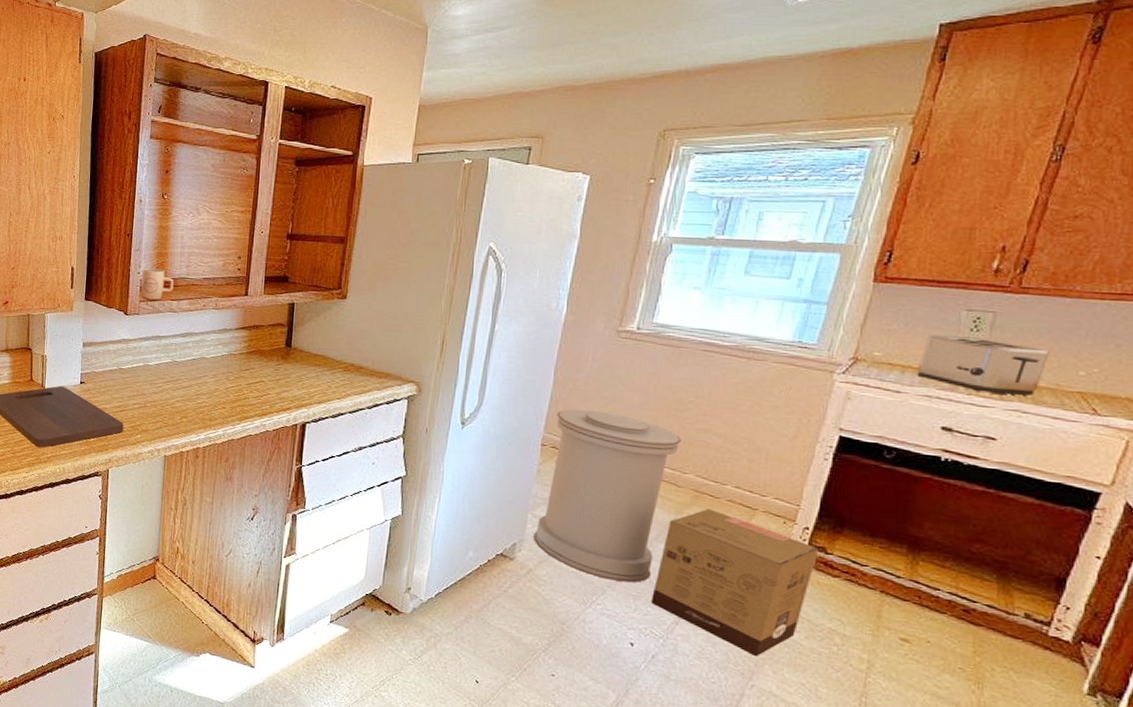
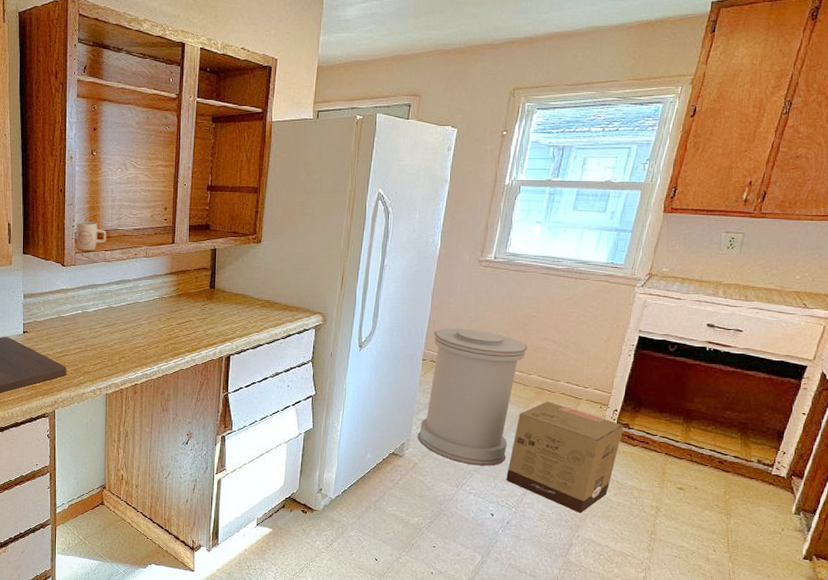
toaster: present [916,335,1050,396] -> none [691,253,778,296]

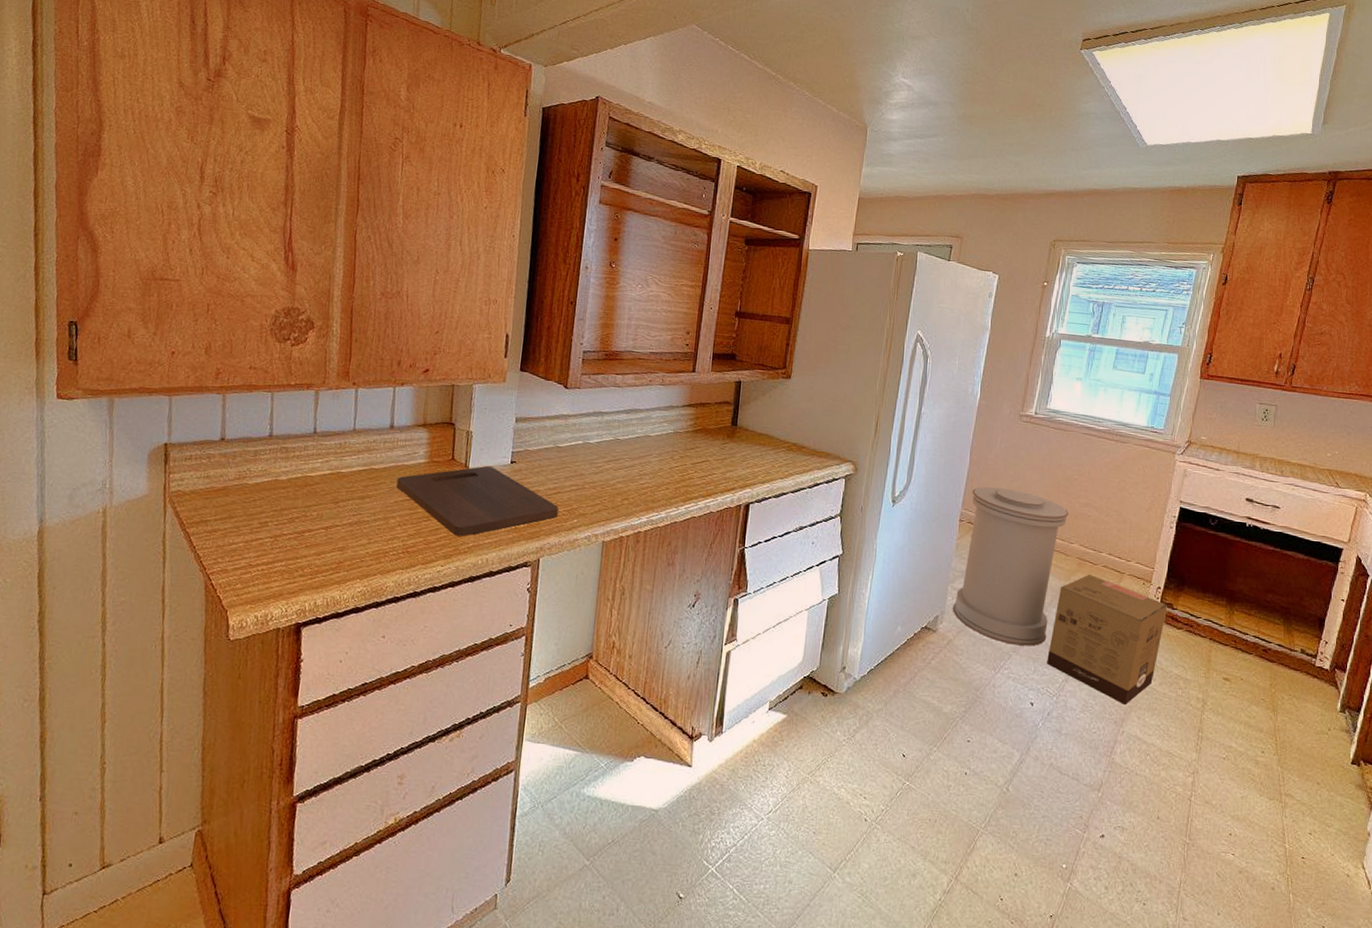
mug: present [75,220,106,251] -> none [582,338,619,373]

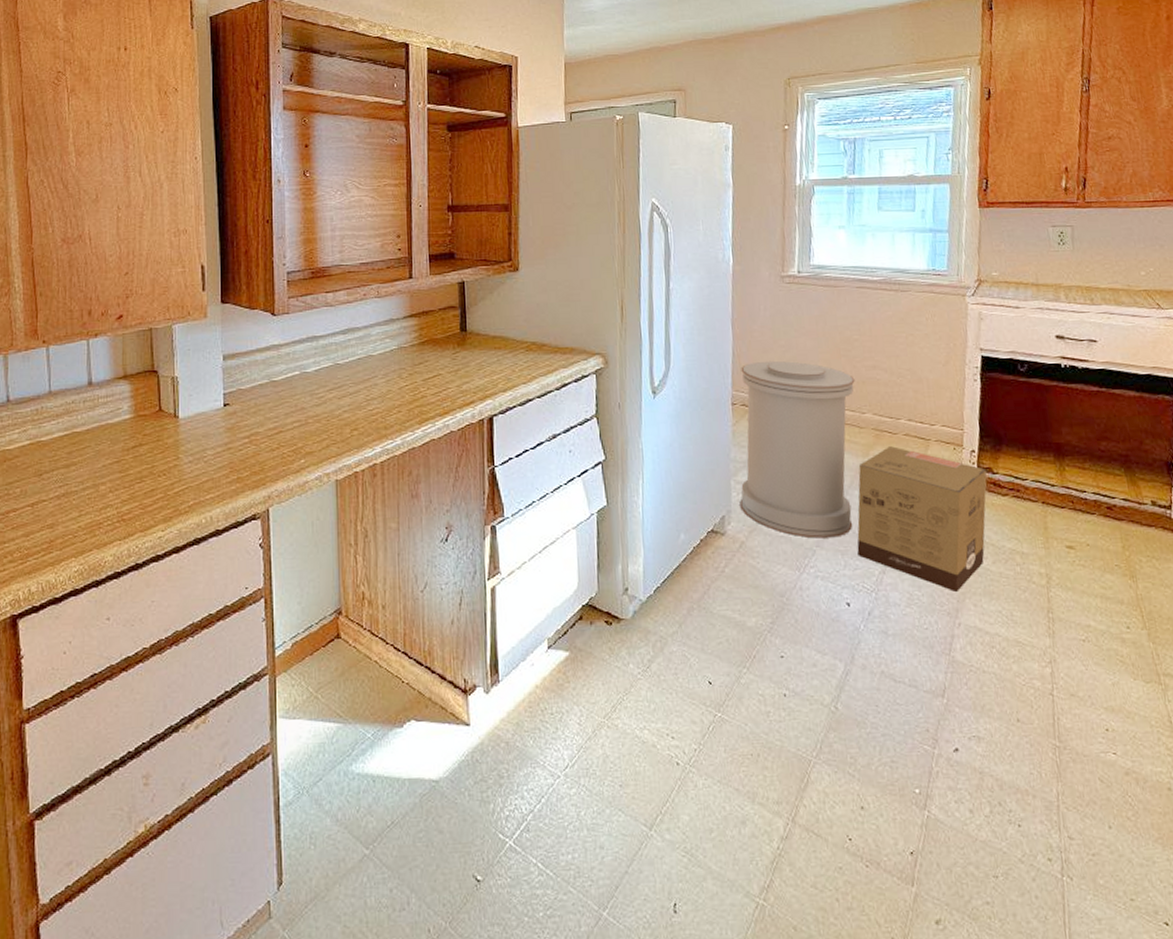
cutting board: present [396,465,559,537] -> none [103,412,282,495]

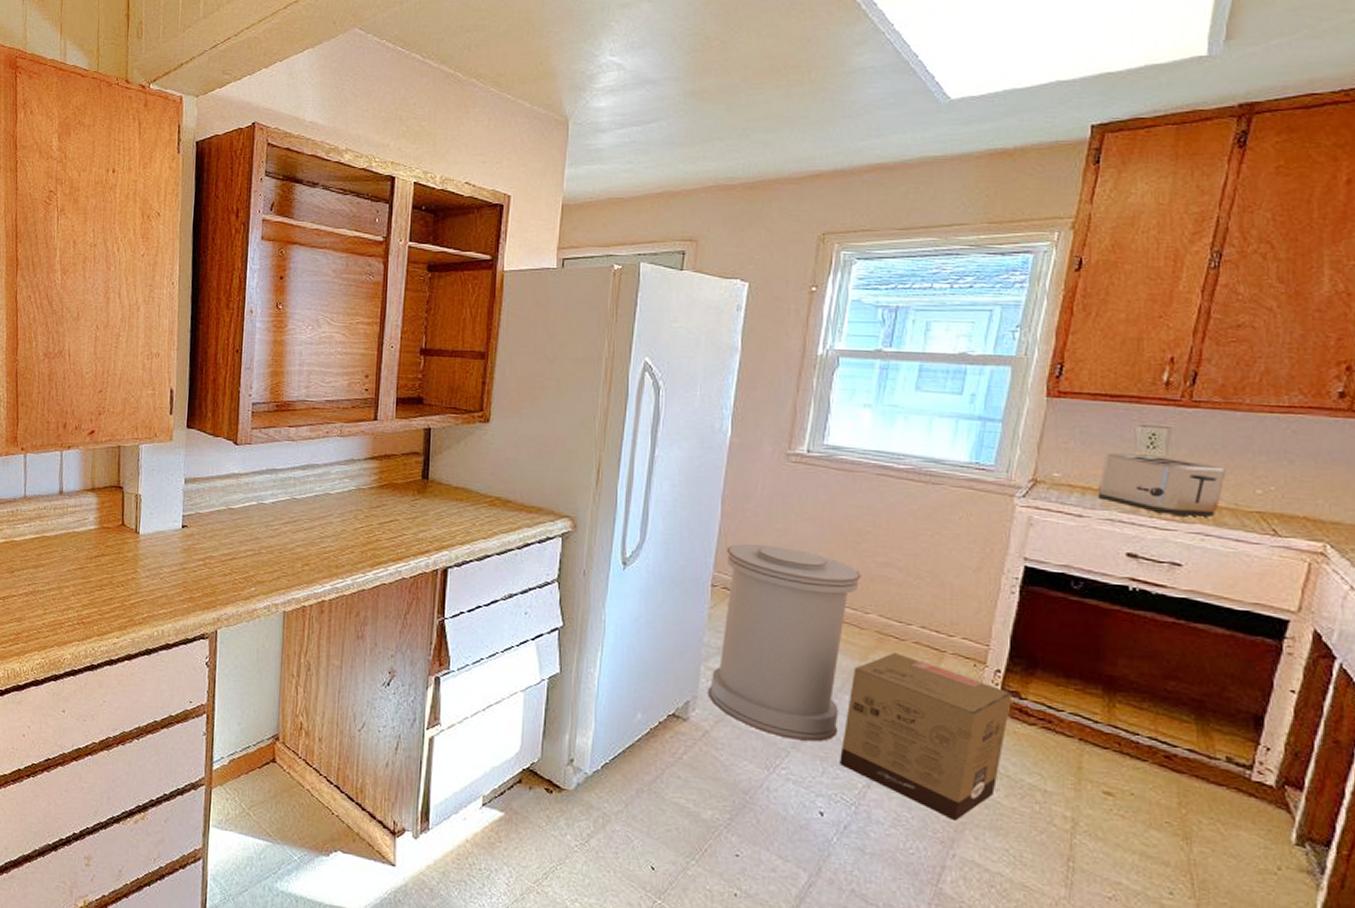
toaster: none [1027,250,1118,299] -> present [1097,453,1226,517]

